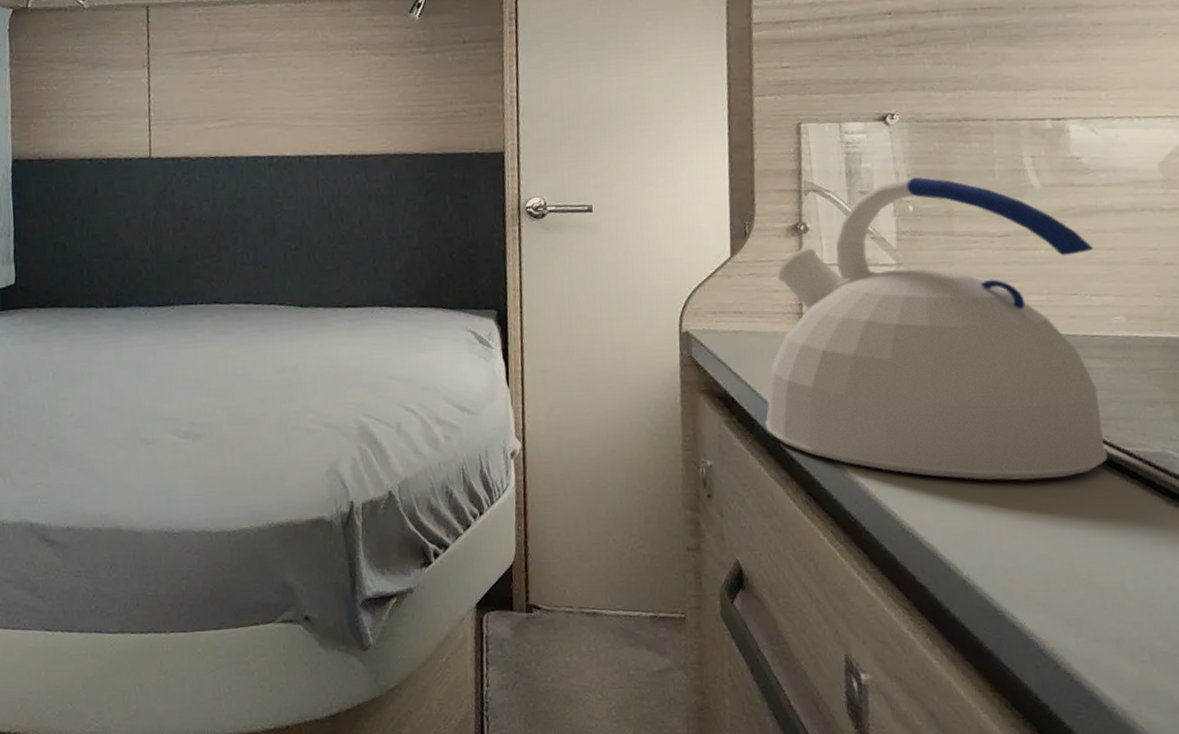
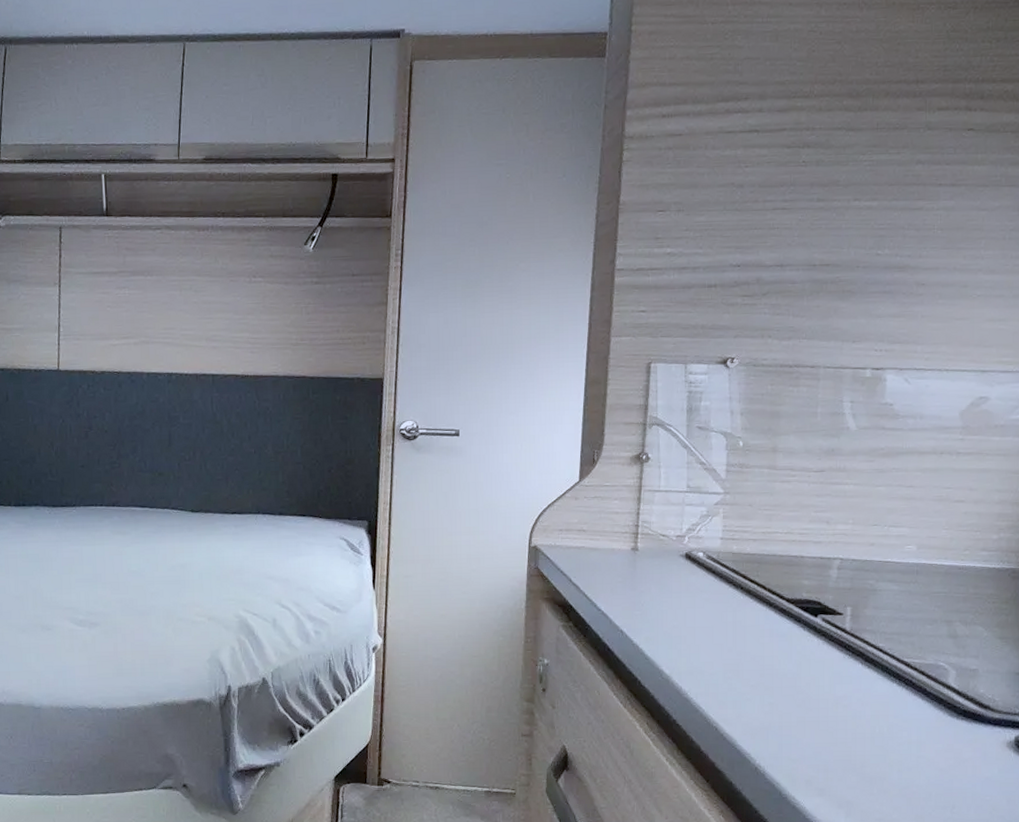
kettle: present [764,176,1108,480] -> none [597,415,896,684]

